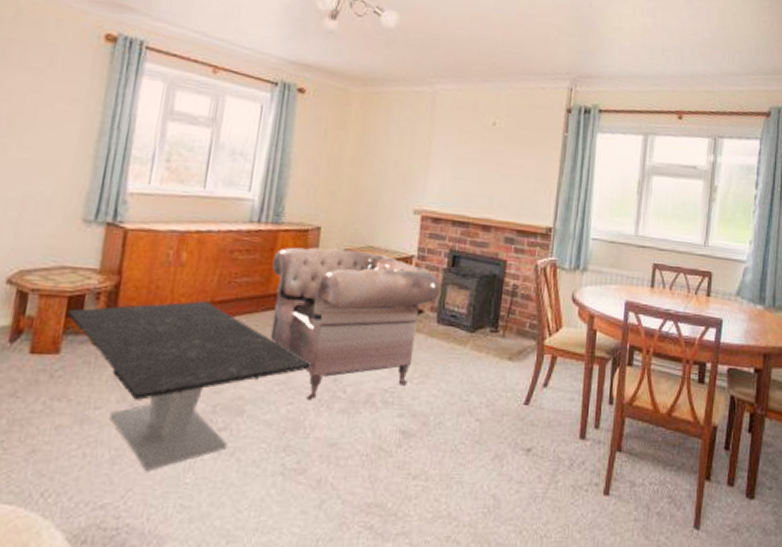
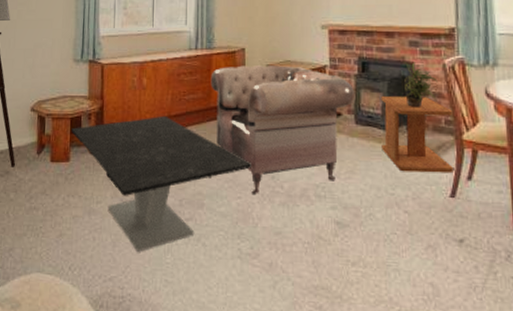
side table: none [461,293,538,380] -> present [381,95,453,174]
potted plant: none [490,257,528,309] -> present [402,60,438,107]

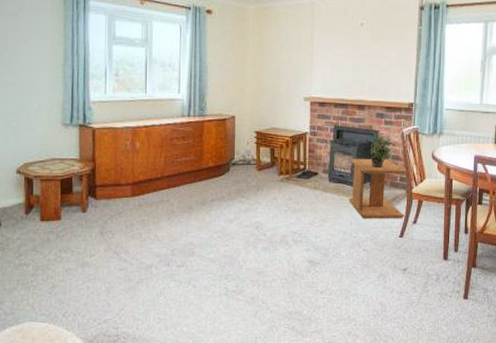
coffee table: present [71,115,251,252] -> none [62,176,238,296]
armchair: present [210,65,356,196] -> none [202,131,330,243]

